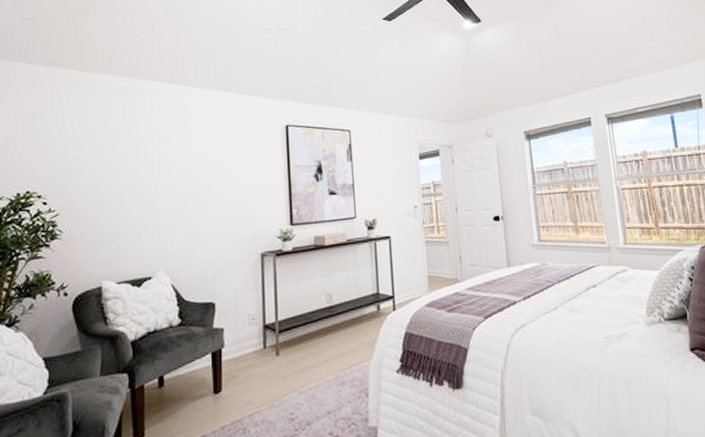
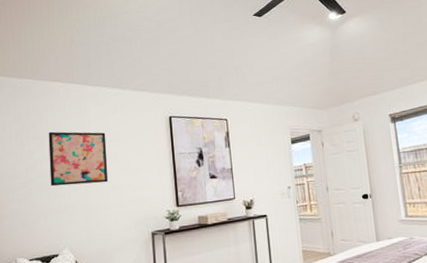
wall art: none [146,137,214,200] -> present [48,131,109,187]

